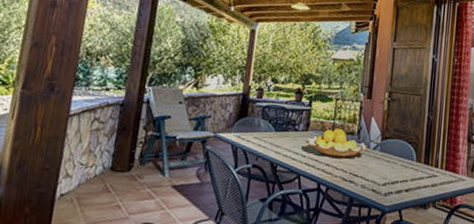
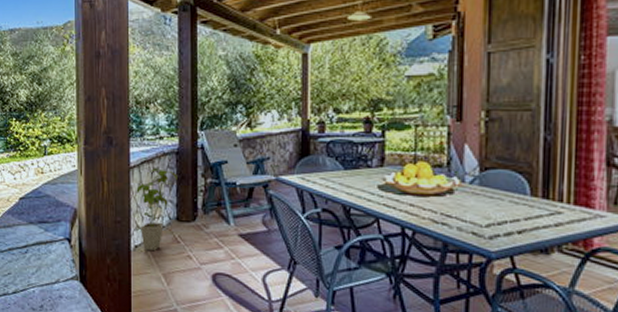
house plant: none [69,117,119,199] -> present [136,168,178,250]

